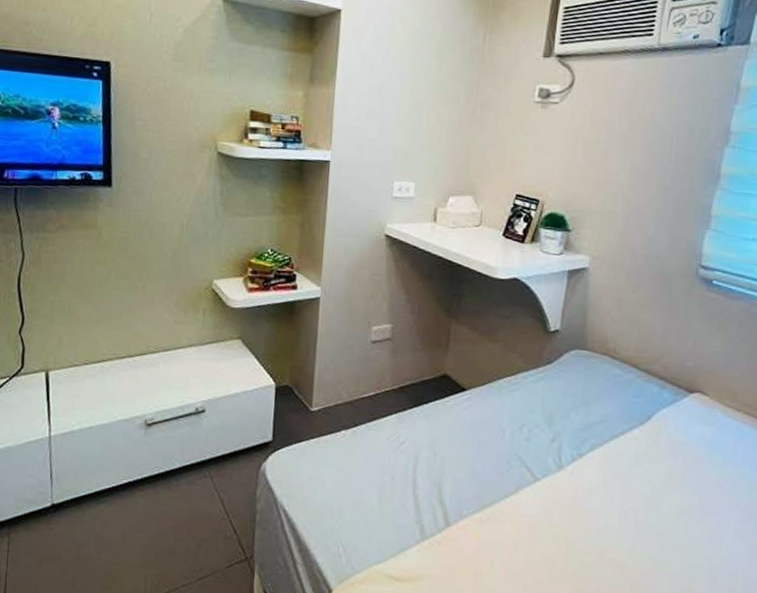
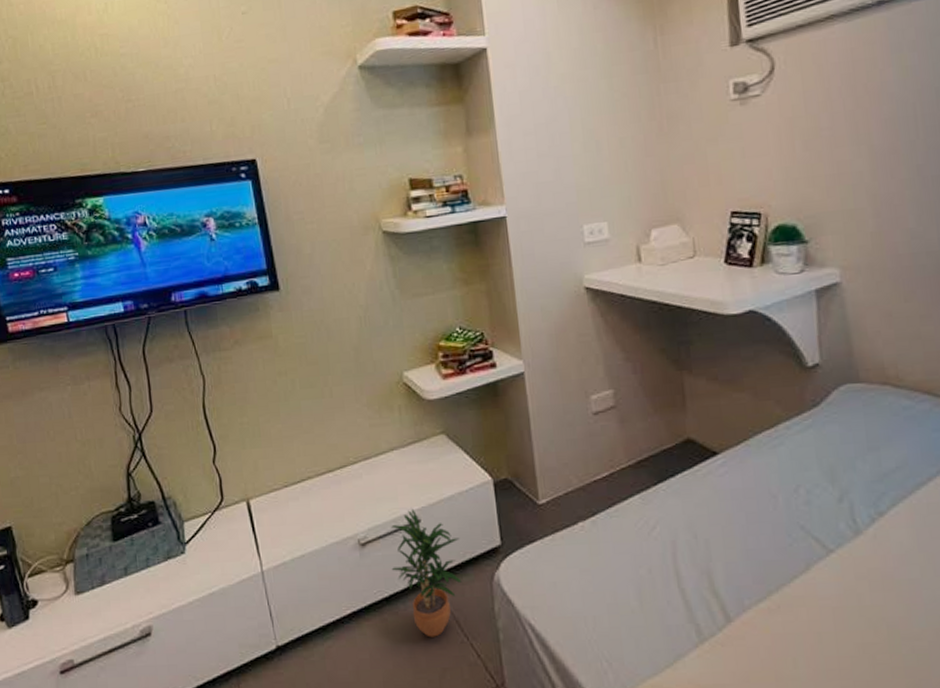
potted plant: none [171,399,236,512] -> present [391,508,462,638]

